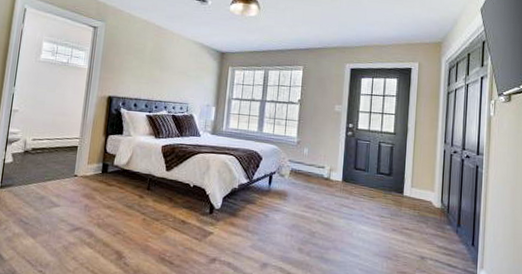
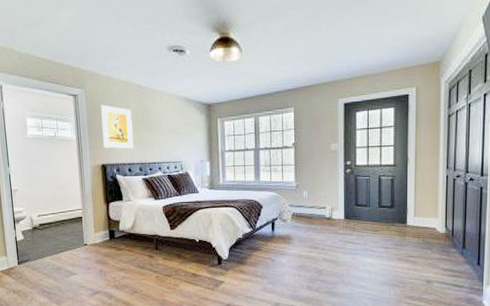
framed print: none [114,39,147,85] -> present [101,104,134,149]

